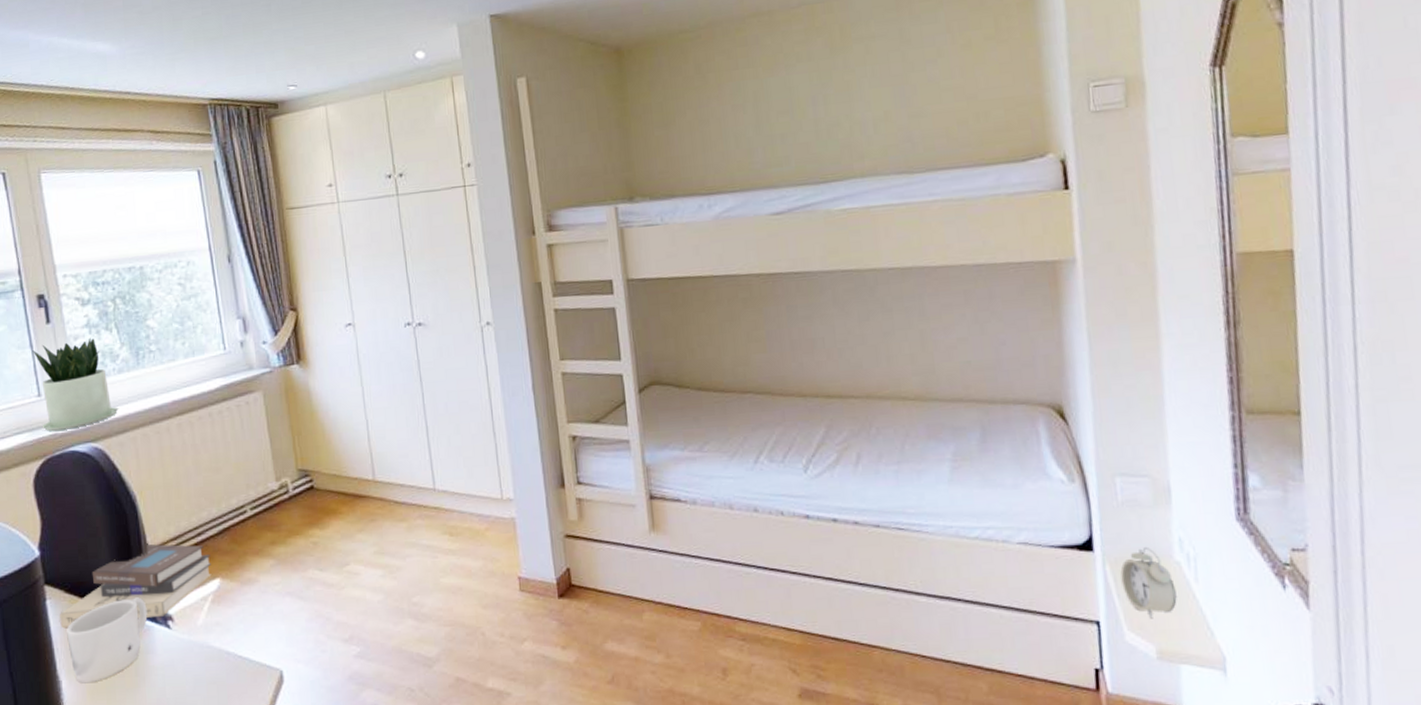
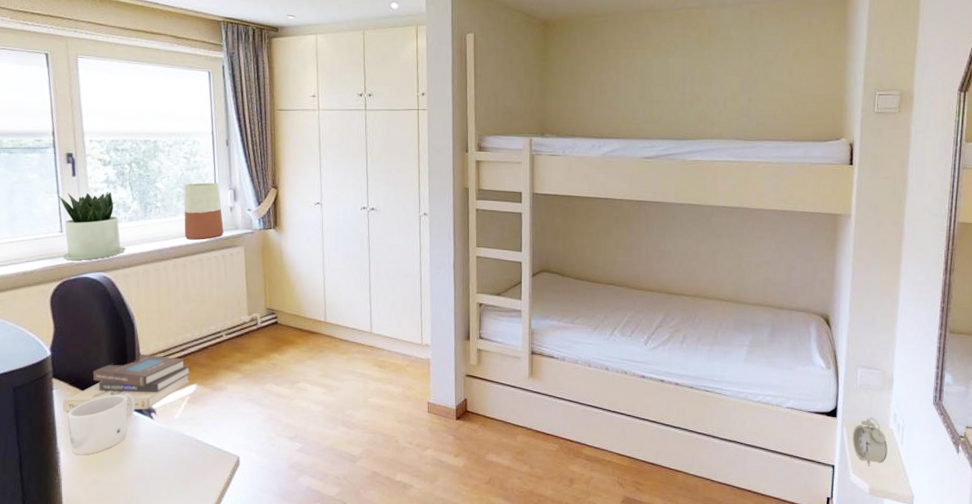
vase: none [181,312,235,390] -> present [183,182,224,240]

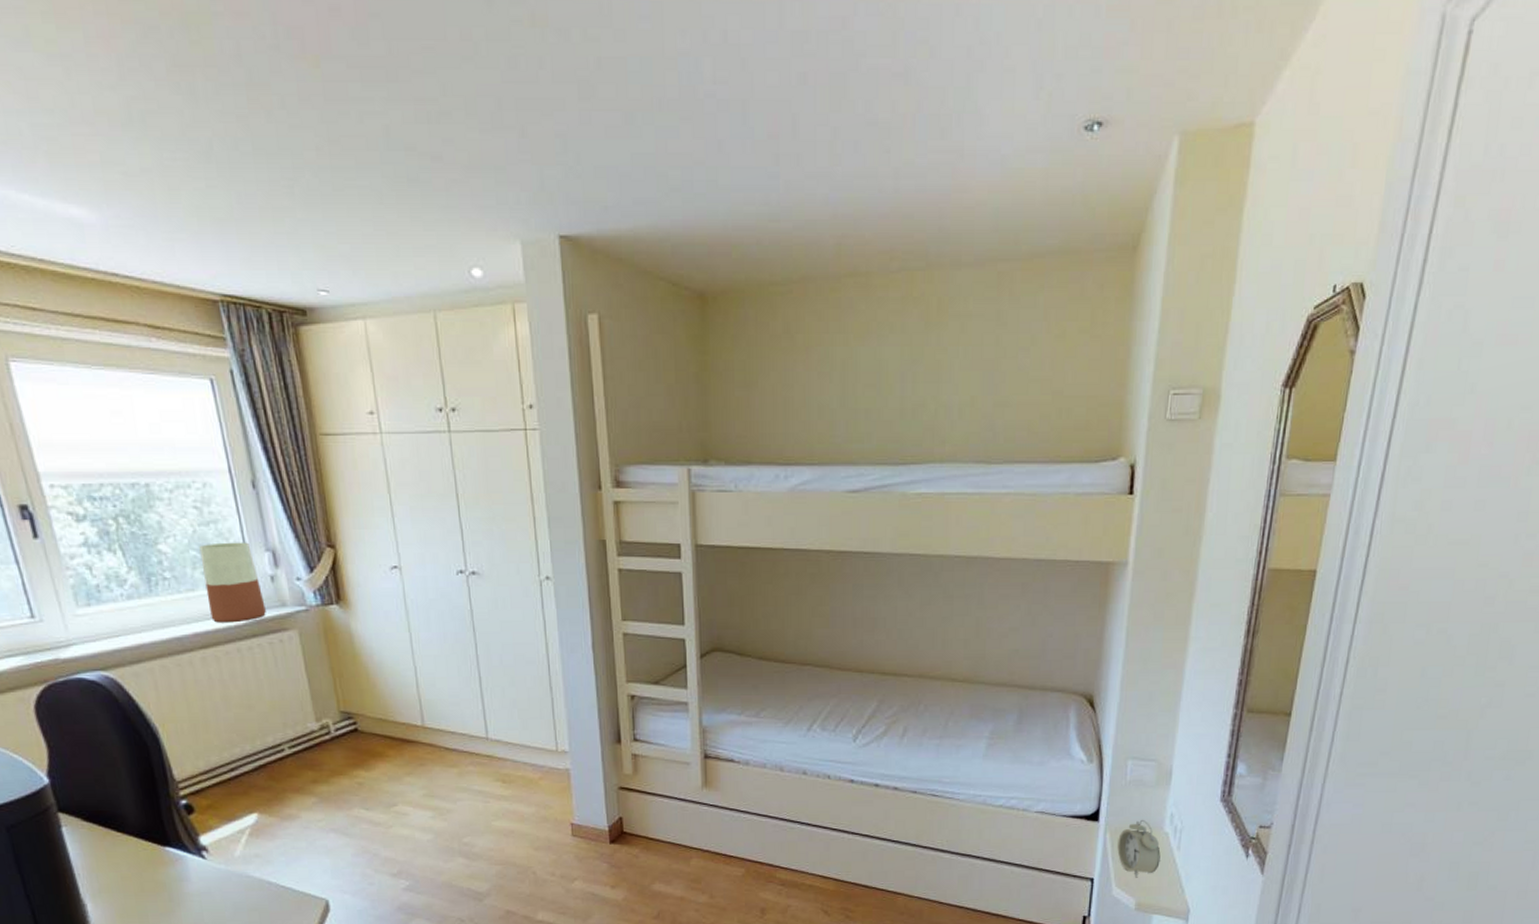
planter: present [59,191,126,260] -> none [19,558,131,656]
books: present [63,353,190,413] -> none [78,776,248,855]
mug: present [68,393,135,455] -> none [87,828,179,907]

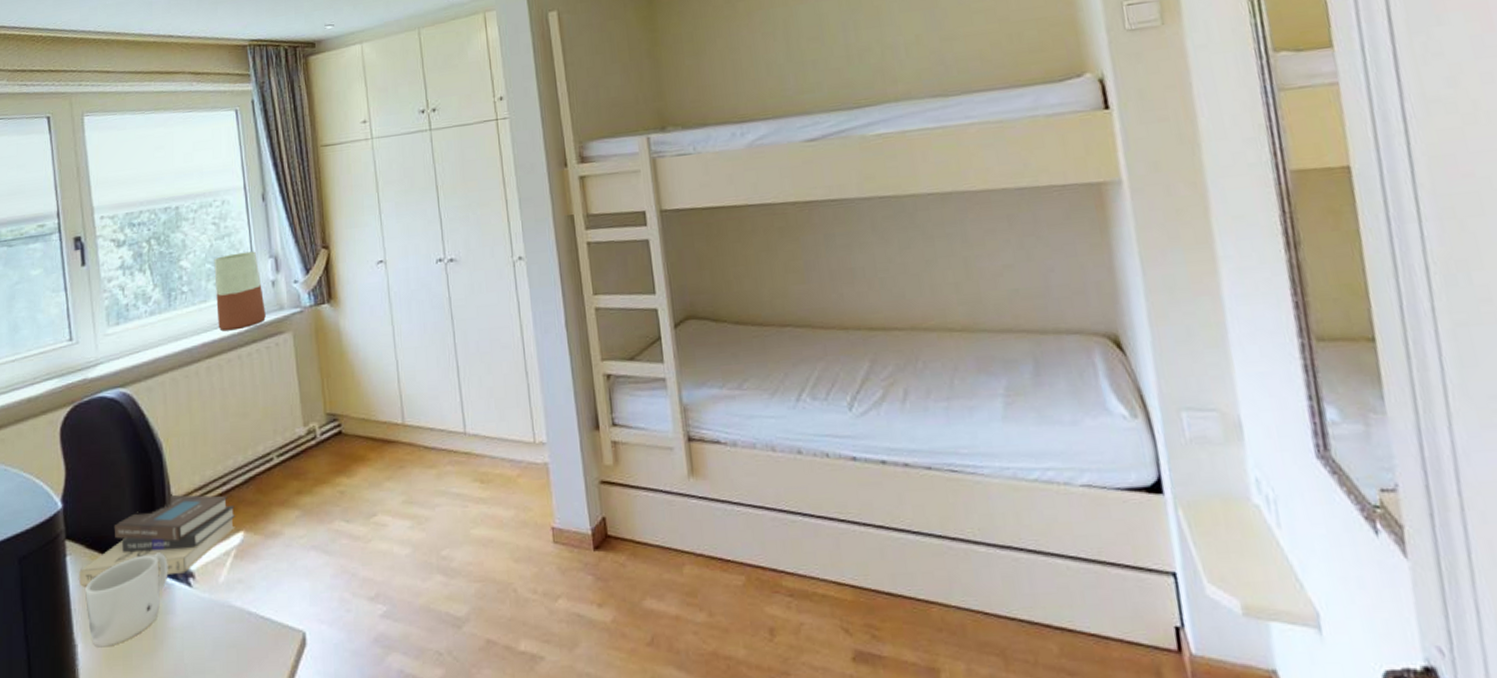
books: none [78,776,248,855] -> present [79,494,235,587]
mug: none [87,828,179,907] -> present [85,552,168,648]
alarm clock: present [1117,819,1161,878] -> none [1194,488,1259,570]

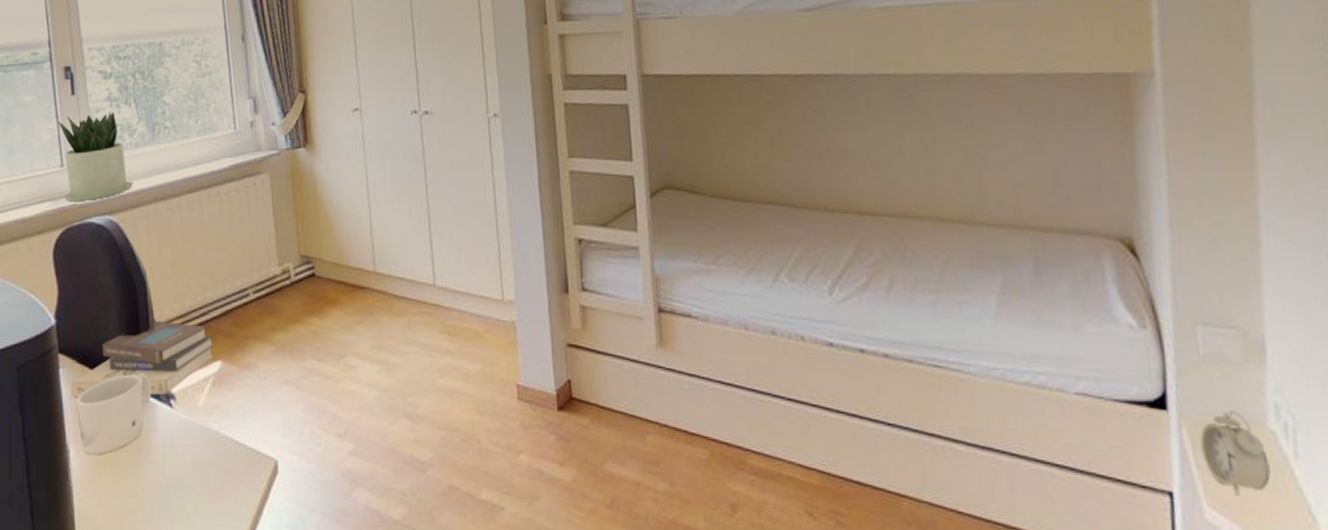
planter: none [67,279,148,377] -> present [58,111,134,201]
vase: present [214,251,266,331] -> none [195,91,244,168]
alarm clock: none [1194,488,1259,570] -> present [1200,410,1270,496]

